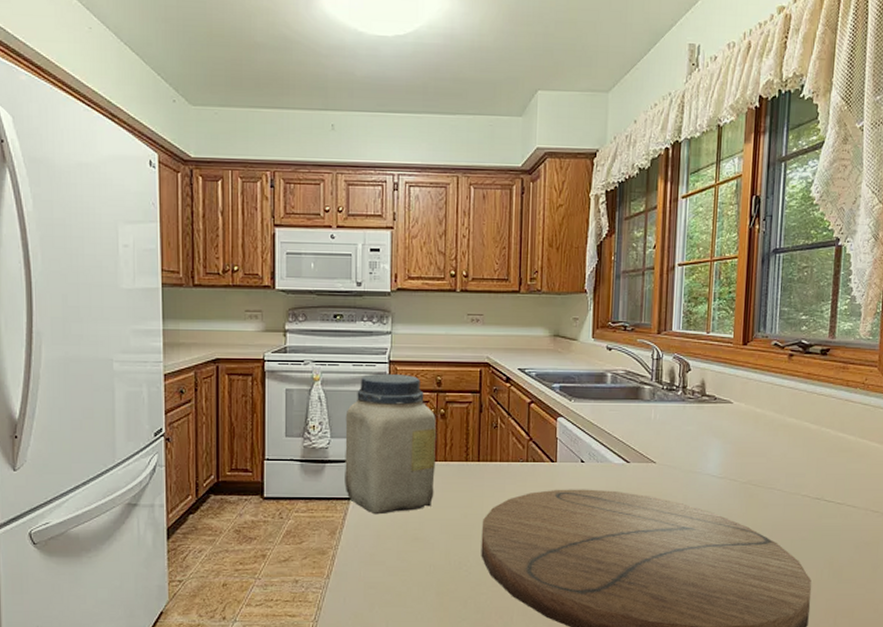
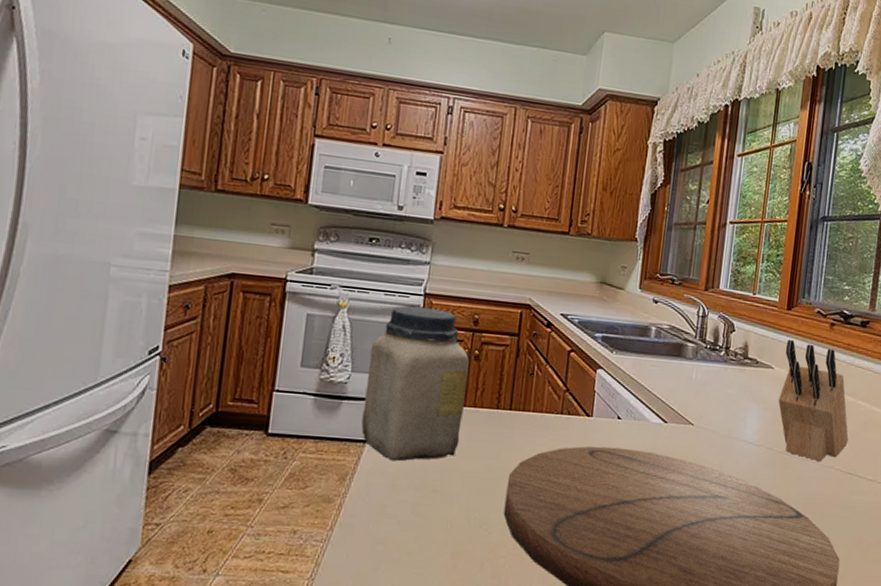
knife block: none [739,373,814,490] -> present [778,339,849,462]

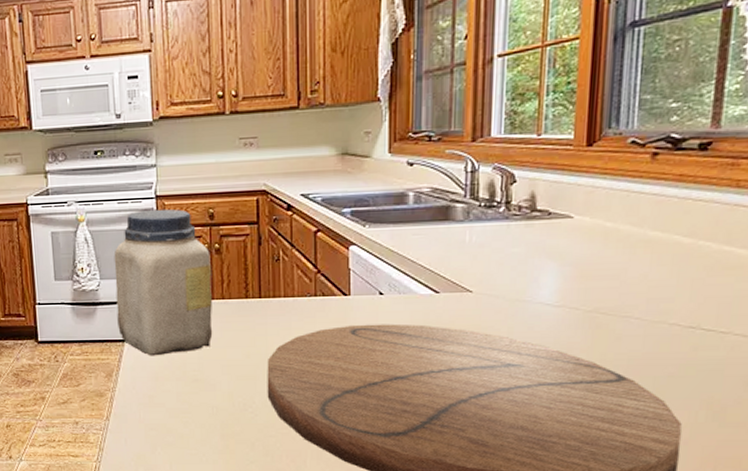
knife block: present [778,339,849,462] -> none [582,180,687,318]

